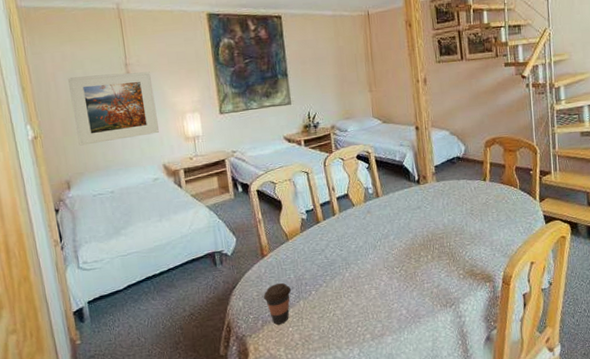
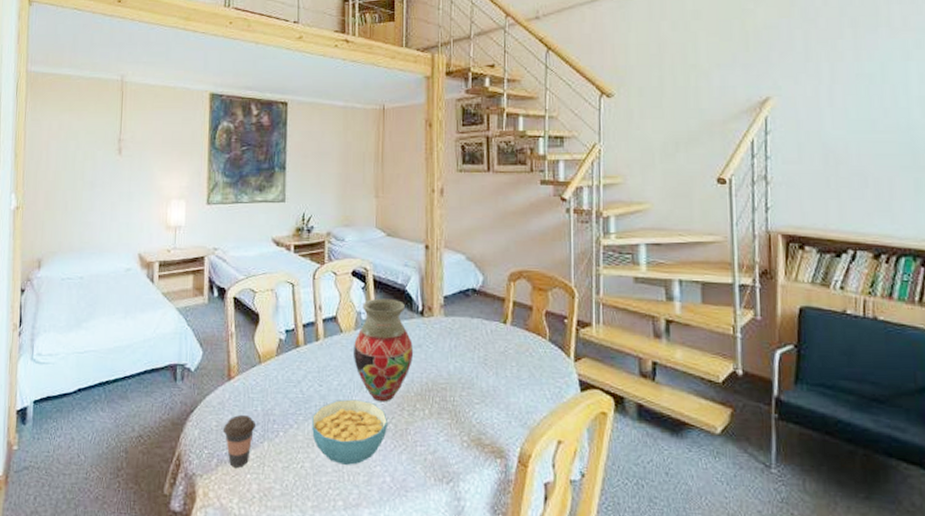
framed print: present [67,72,159,146] -> none [58,147,143,222]
cereal bowl: none [337,256,400,308] -> present [311,399,387,465]
vase: none [365,173,415,256] -> present [353,298,414,402]

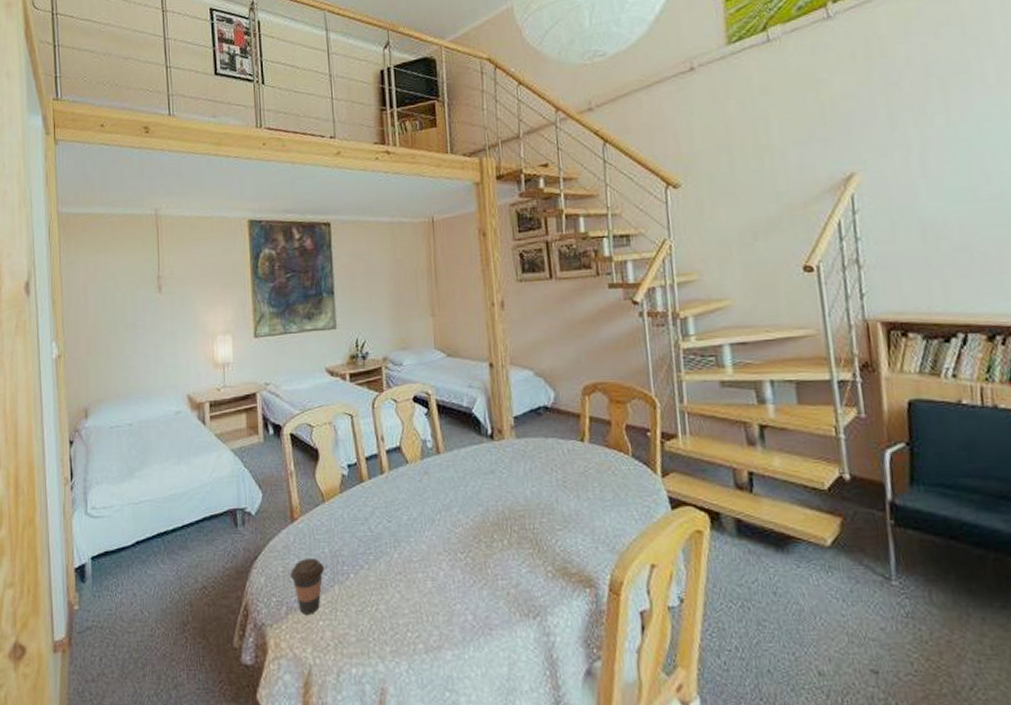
cereal bowl: present [311,399,387,465] -> none [382,534,465,605]
vase: present [353,298,414,402] -> none [421,423,487,535]

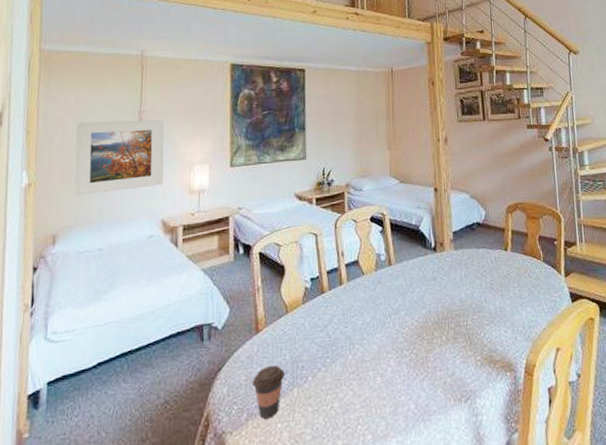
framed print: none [98,285,186,368] -> present [74,120,165,196]

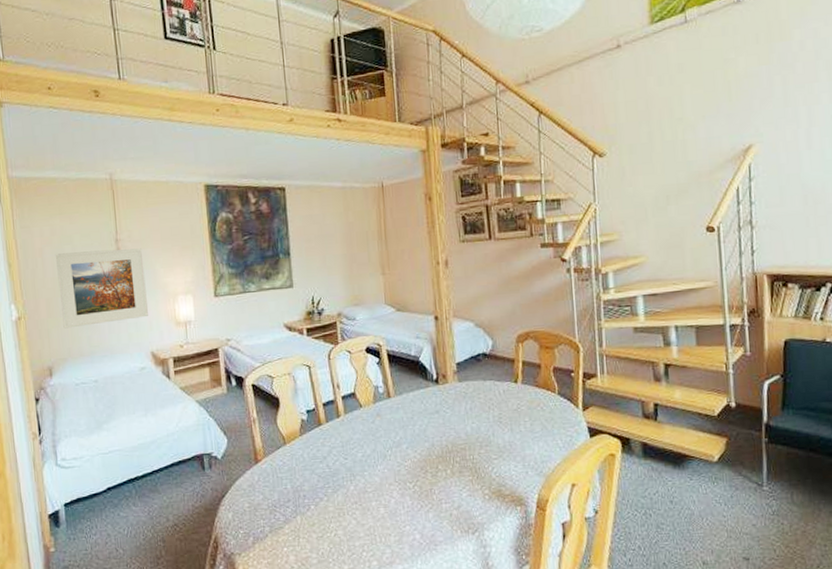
coffee cup: present [253,365,286,419] -> none [256,493,288,543]

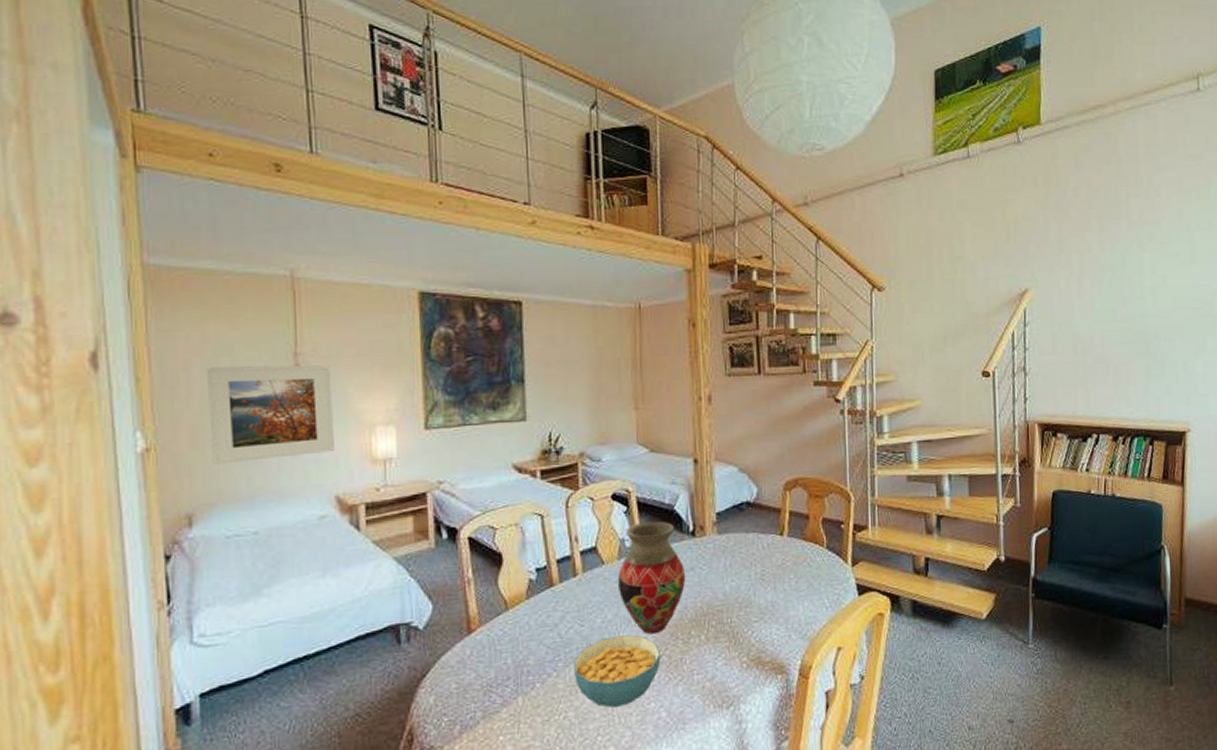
cereal bowl: none [340,467,413,528] -> present [573,635,660,708]
vase: none [373,370,432,468] -> present [617,521,686,635]

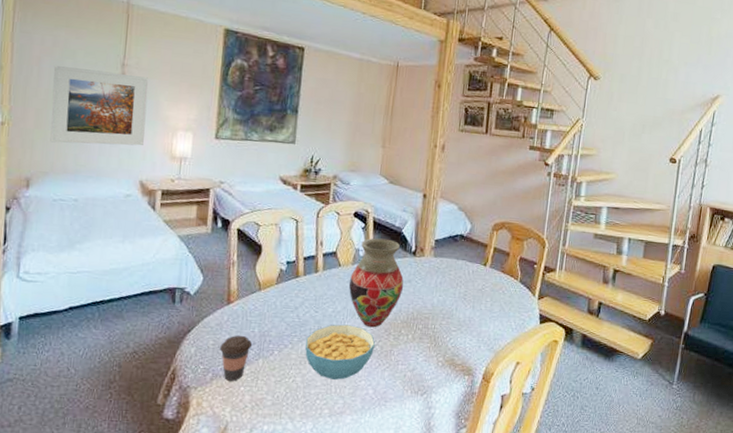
coffee cup: none [466,670,507,731] -> present [220,335,253,381]

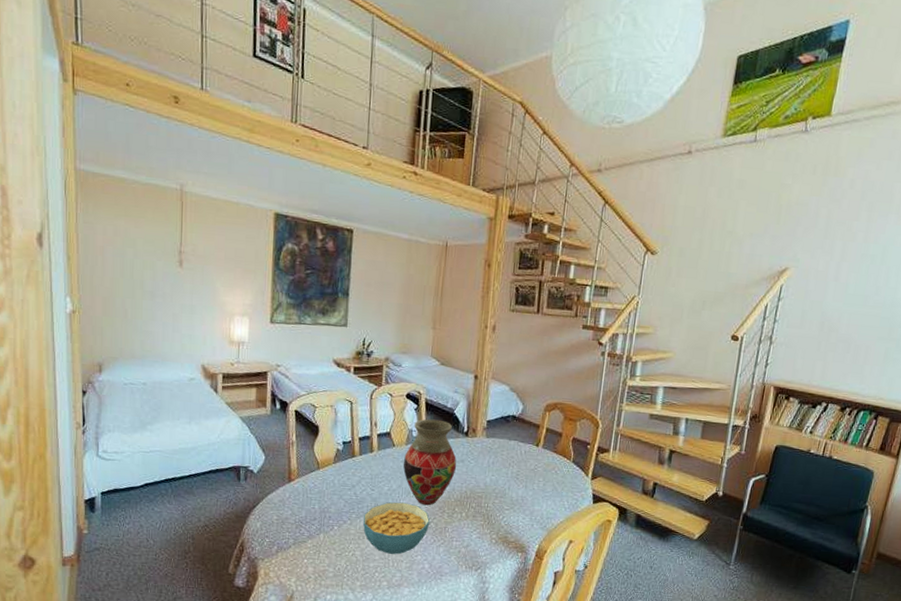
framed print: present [50,65,148,146] -> none [116,254,205,331]
coffee cup: present [220,335,253,381] -> none [284,511,314,554]

